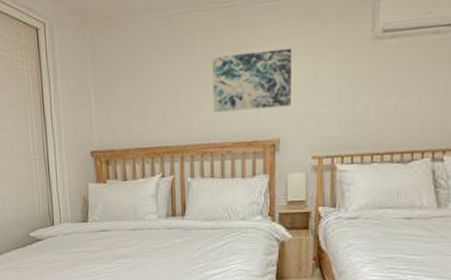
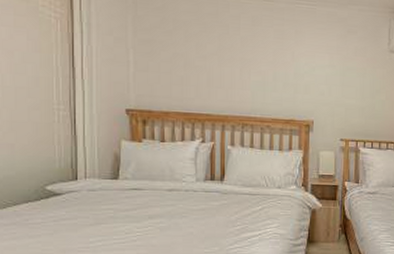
wall art: present [212,48,293,112] -> none [255,41,326,95]

